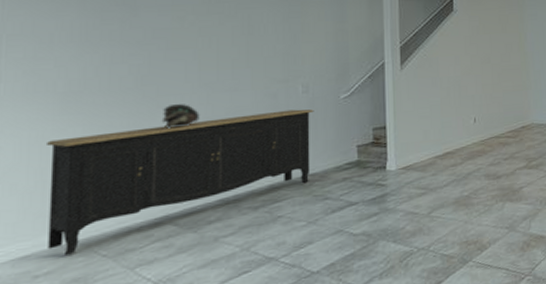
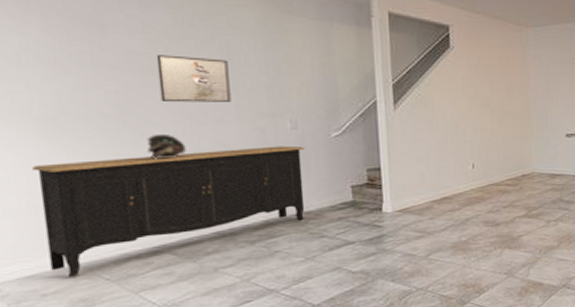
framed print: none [181,29,248,73] -> present [156,55,231,103]

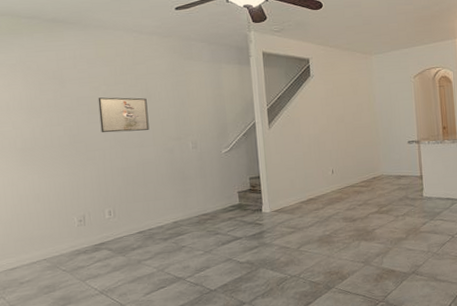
sideboard: present [31,146,305,277] -> none [15,161,204,269]
decorative sculpture: present [146,135,186,159] -> none [91,157,118,177]

